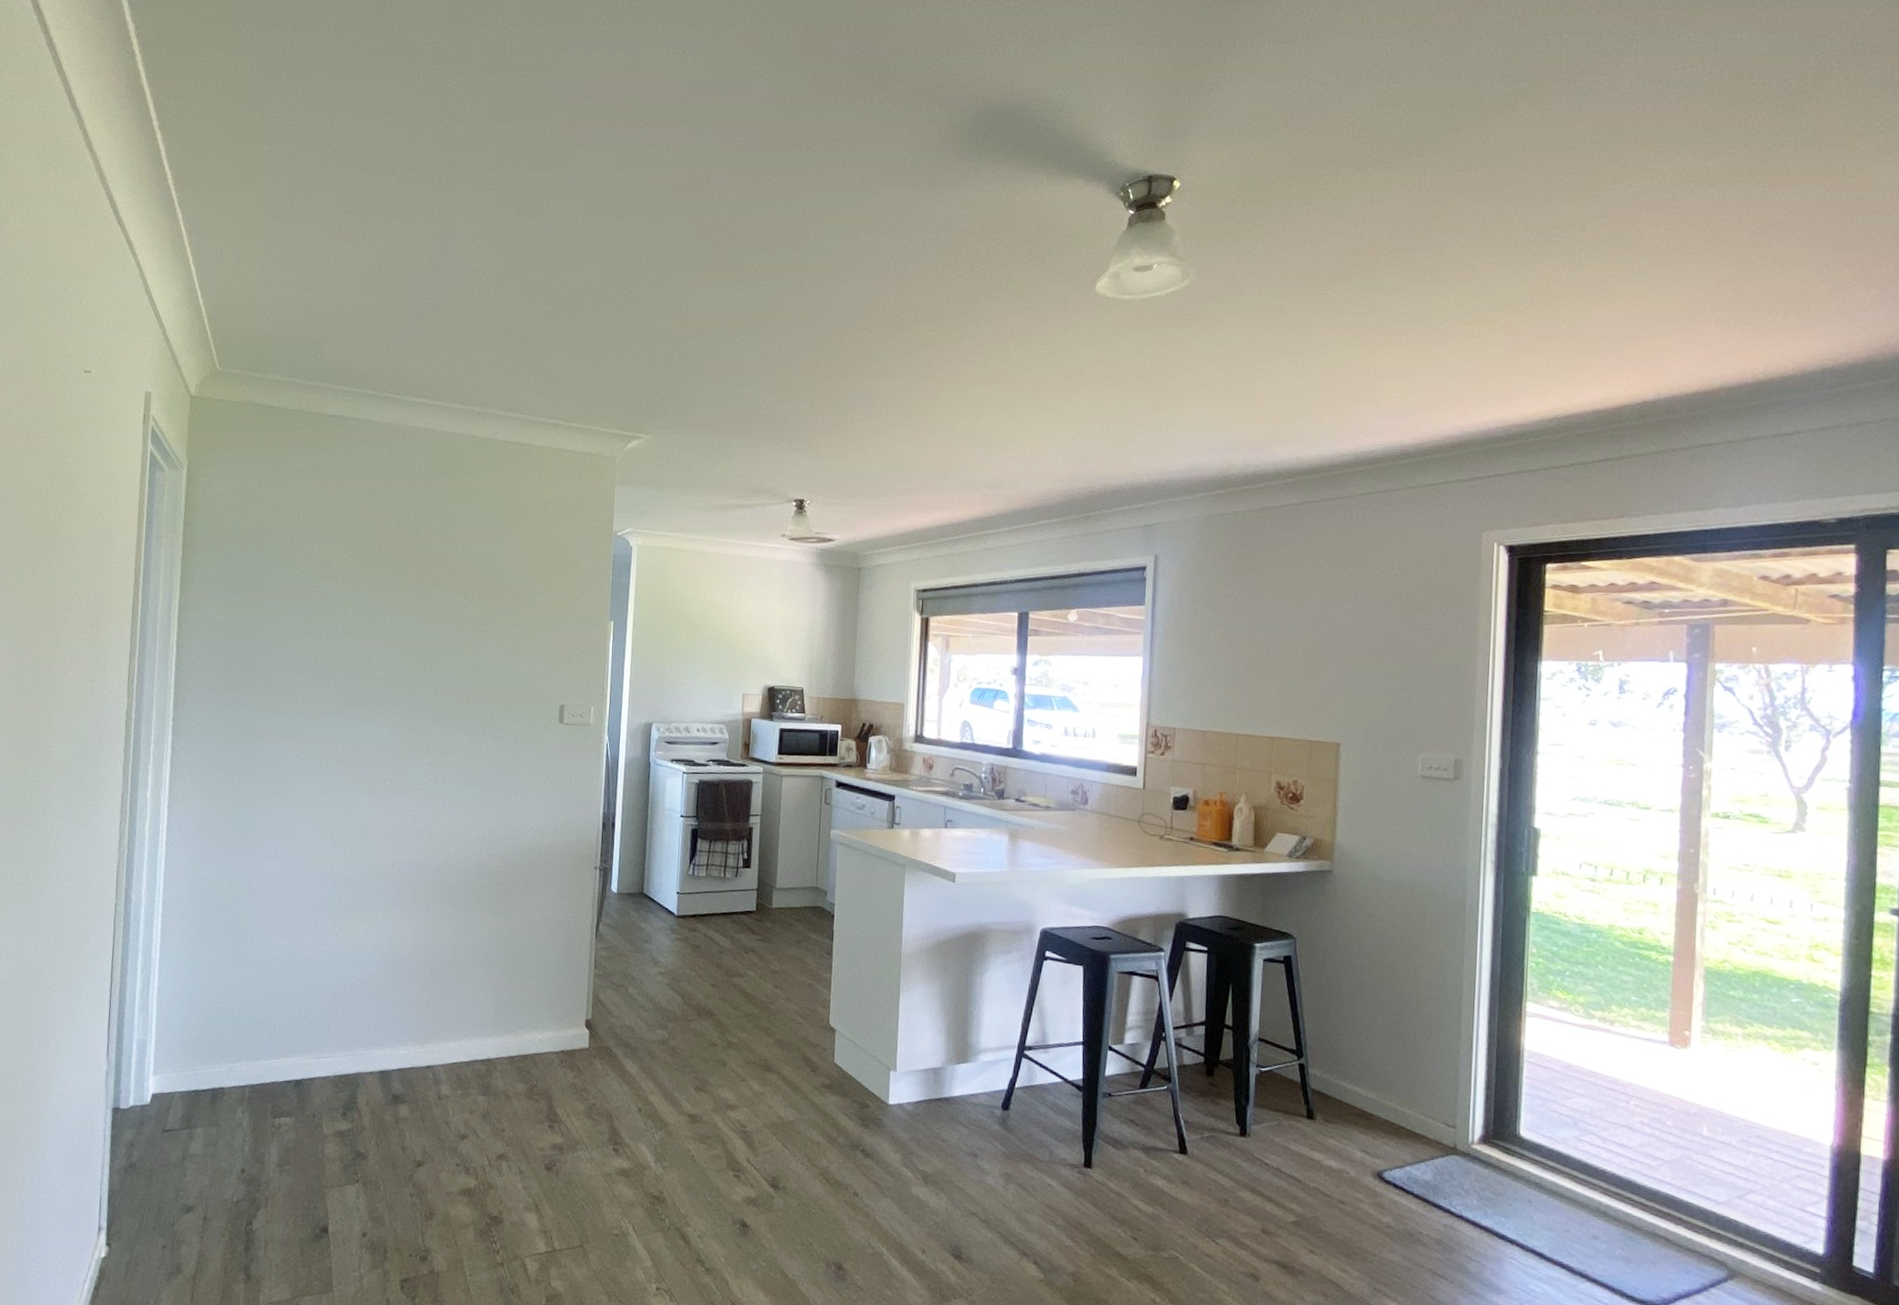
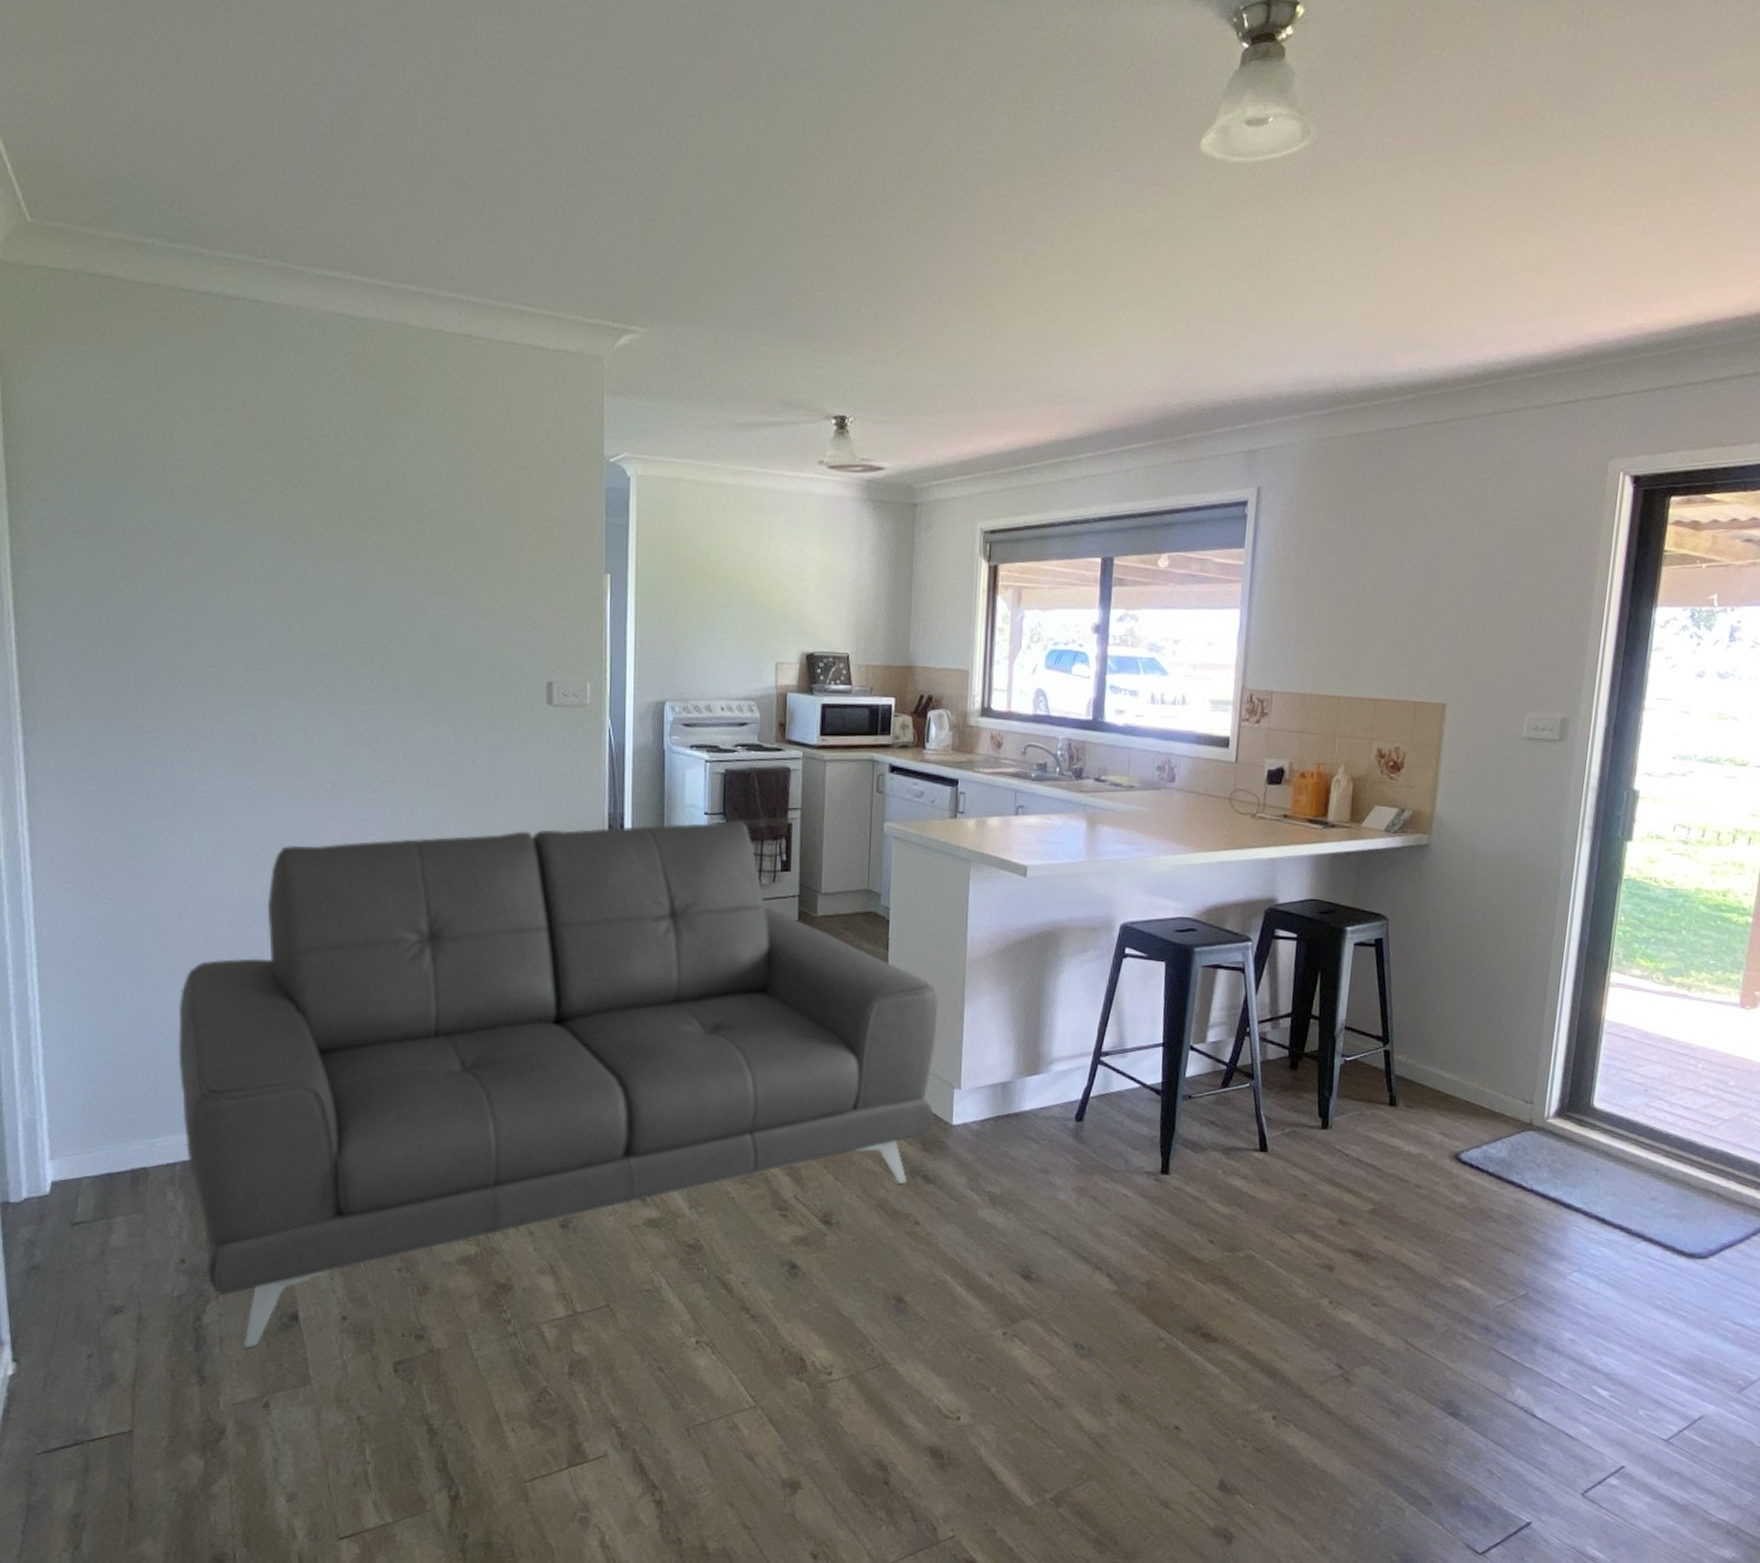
sofa: none [255,823,877,1254] -> present [177,820,939,1348]

